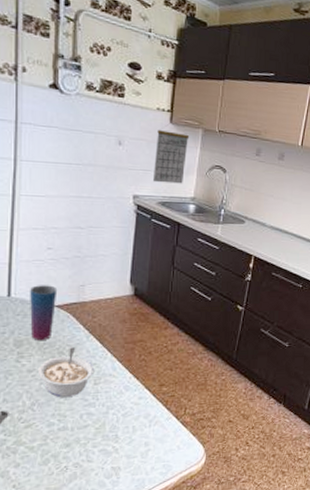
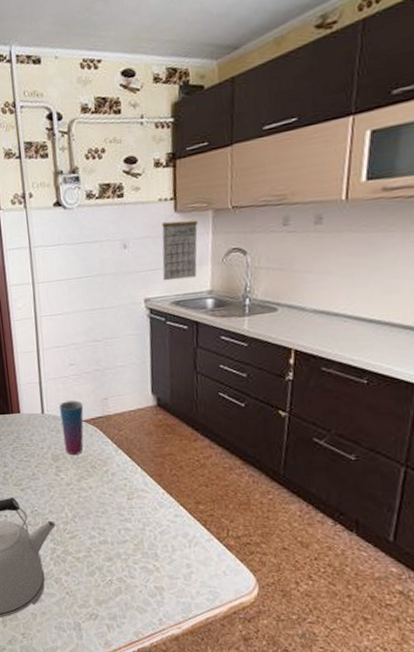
legume: present [37,347,95,398] -> none [74,461,127,512]

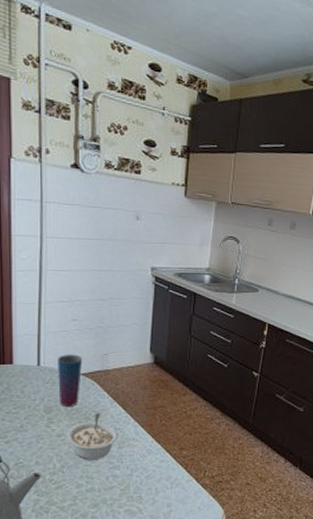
legume: none [74,461,127,512] -> present [66,413,119,461]
calendar: present [162,209,199,281] -> none [170,196,204,255]

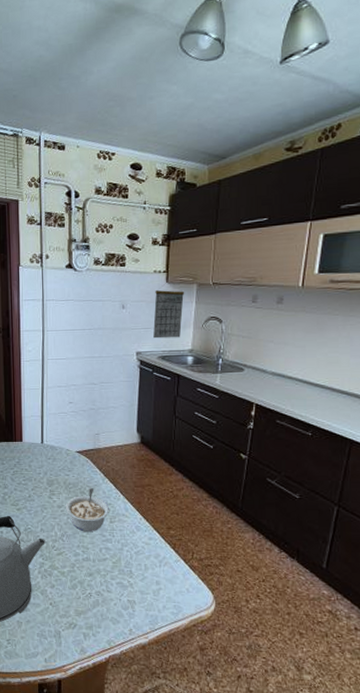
cup: present [58,354,83,406] -> none [57,434,78,481]
calendar: none [170,196,204,255] -> present [153,281,185,339]

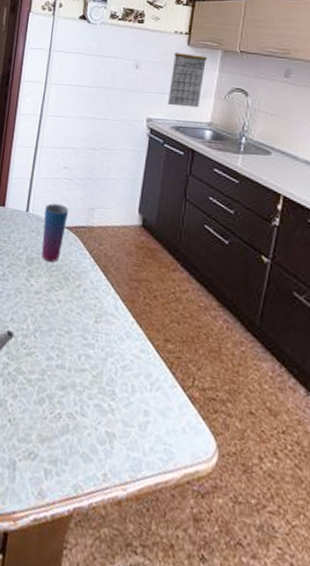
cup: none [57,434,78,481] -> present [41,203,69,262]
legume: present [65,488,110,532] -> none [43,274,97,331]

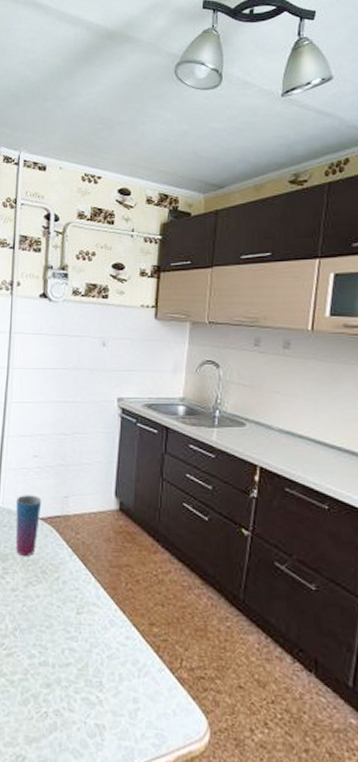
calendar: present [168,44,208,108] -> none [138,318,176,383]

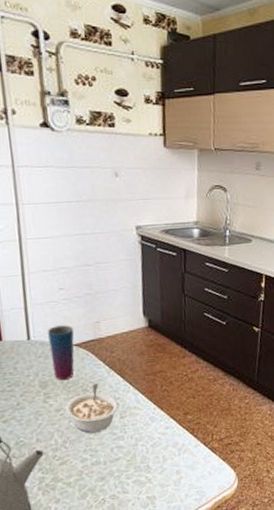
legume: none [20,566,78,626] -> present [65,383,120,434]

